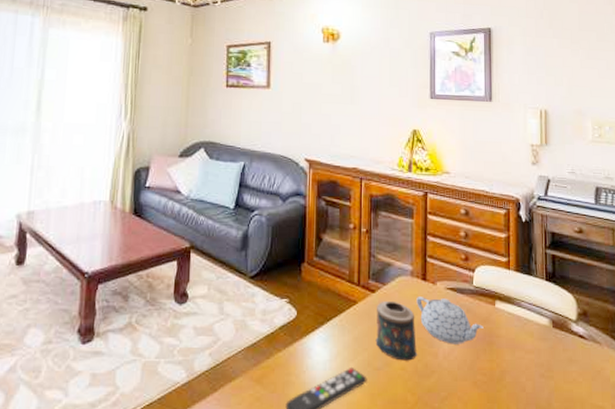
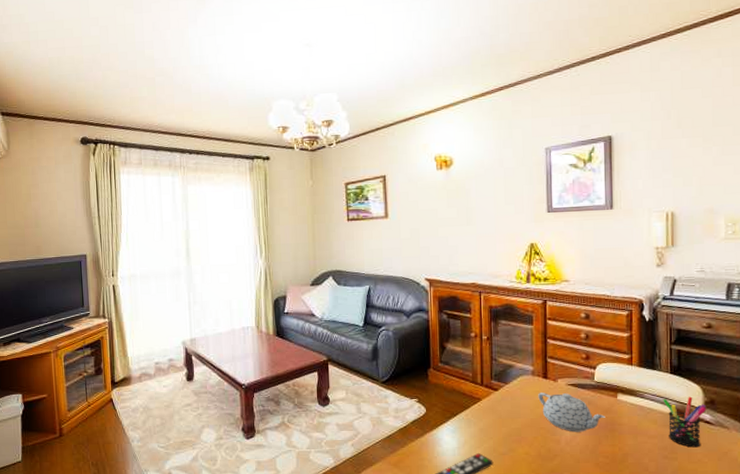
candle: present [375,302,418,361] -> none [500,398,541,447]
pen holder: none [539,306,580,365] -> present [663,396,707,448]

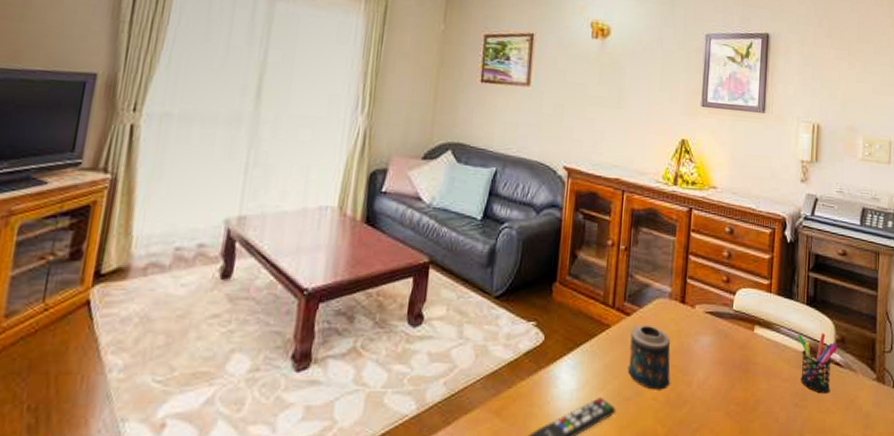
candle: none [500,398,541,447] -> present [627,326,671,390]
teapot: present [538,393,605,432] -> none [673,321,741,372]

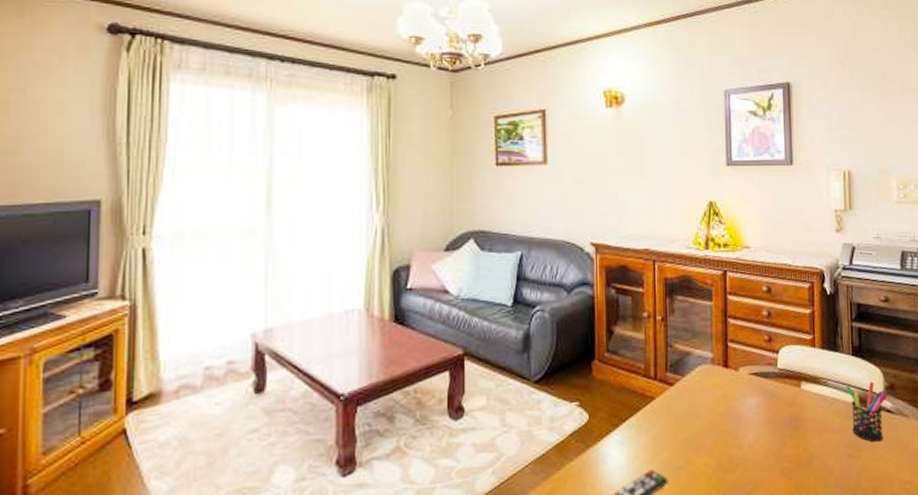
candle: present [627,326,671,390] -> none [676,393,721,457]

